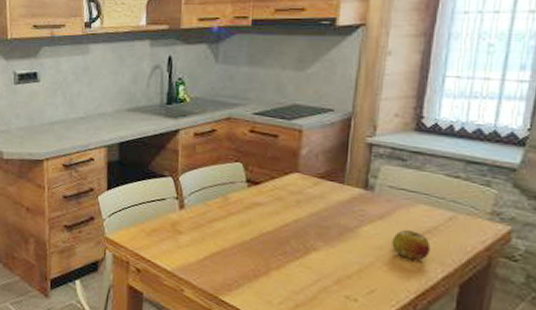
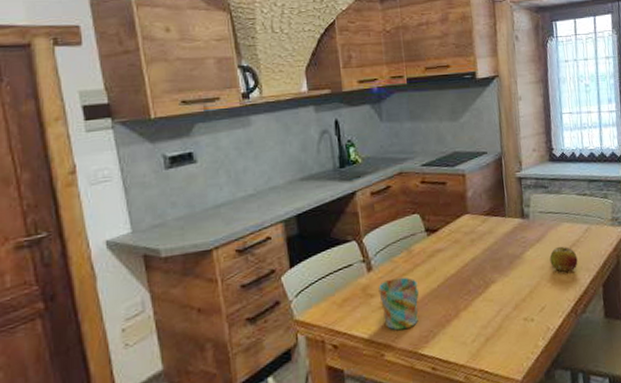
mug: none [187,221,229,273] -> present [378,277,419,331]

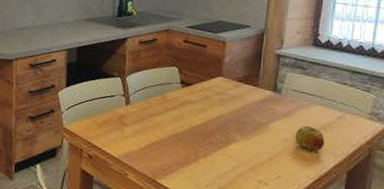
mug: present [378,277,419,331] -> none [132,115,166,159]

